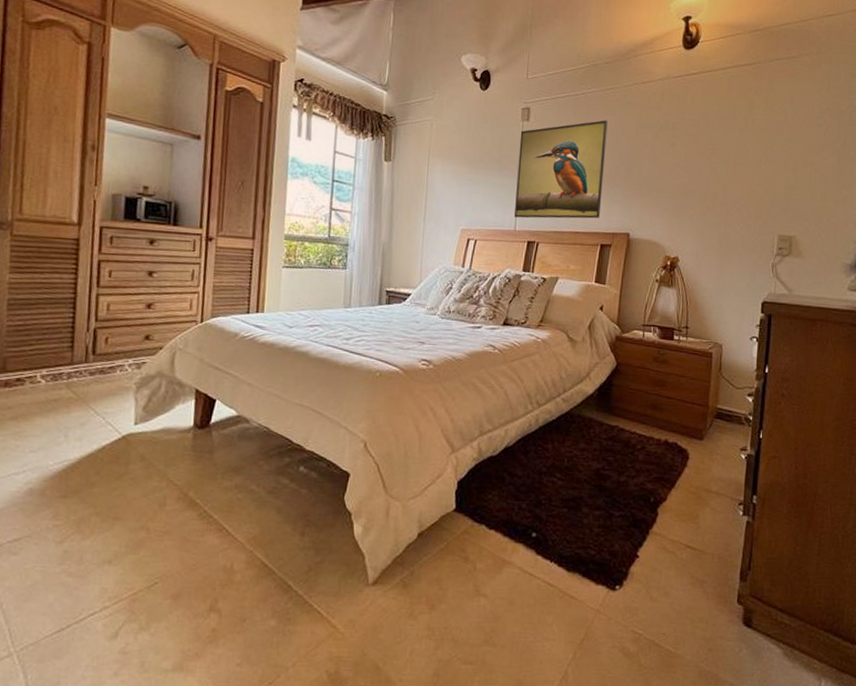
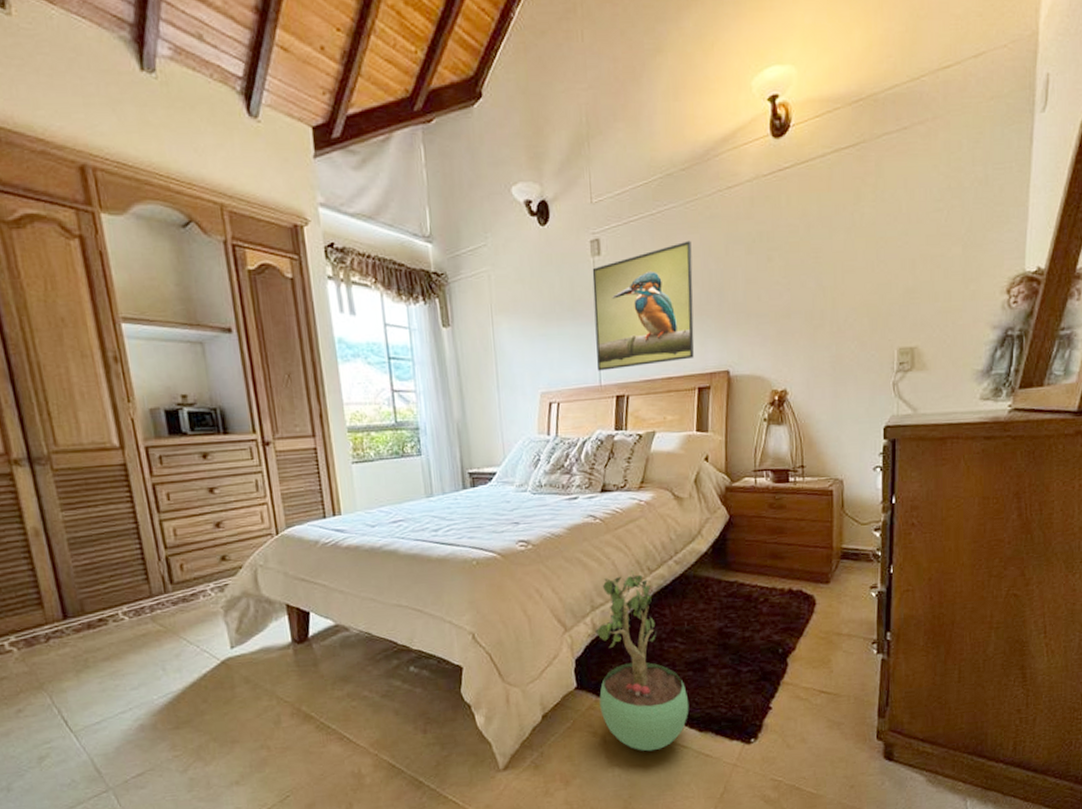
potted plant: none [475,402,561,585] -> present [595,571,689,752]

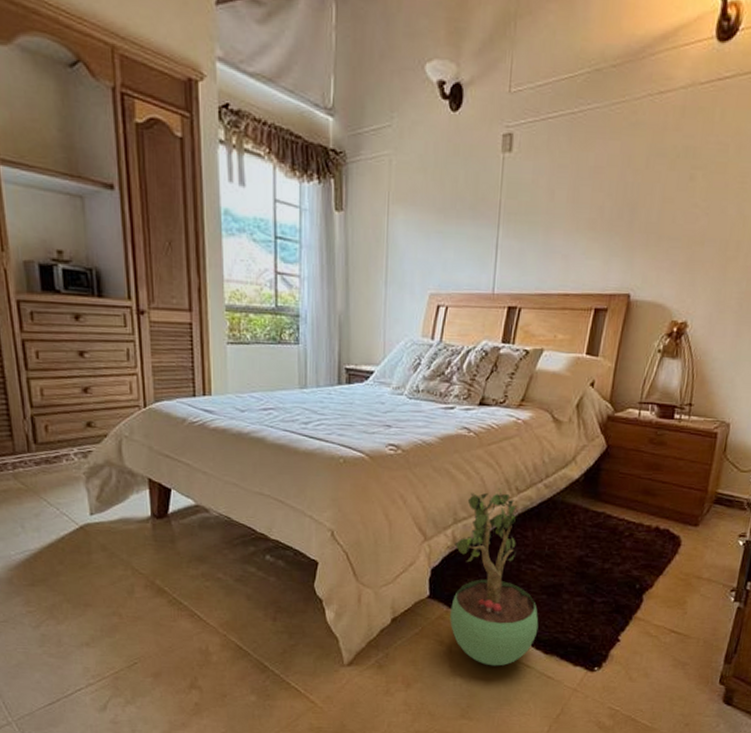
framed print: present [592,240,695,371] -> none [493,147,611,279]

